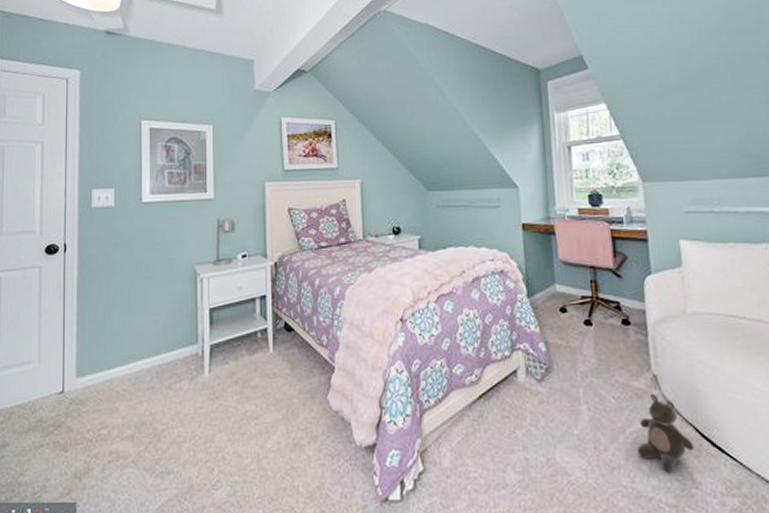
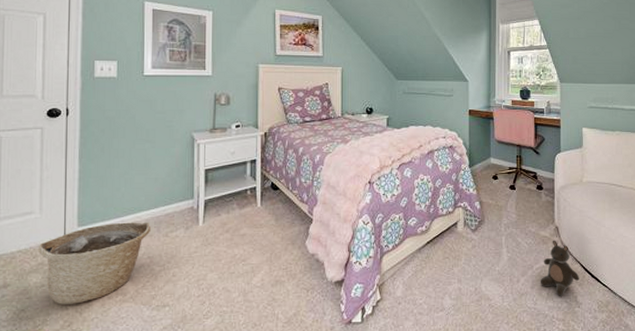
basket: none [36,371,152,468] -> present [37,222,150,305]

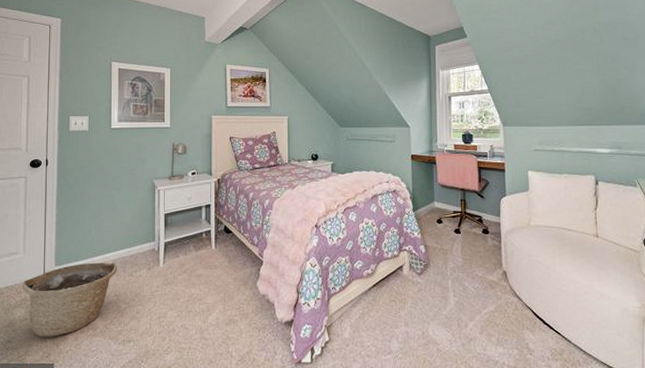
stuffed bear: present [540,240,580,296] -> none [489,284,531,342]

